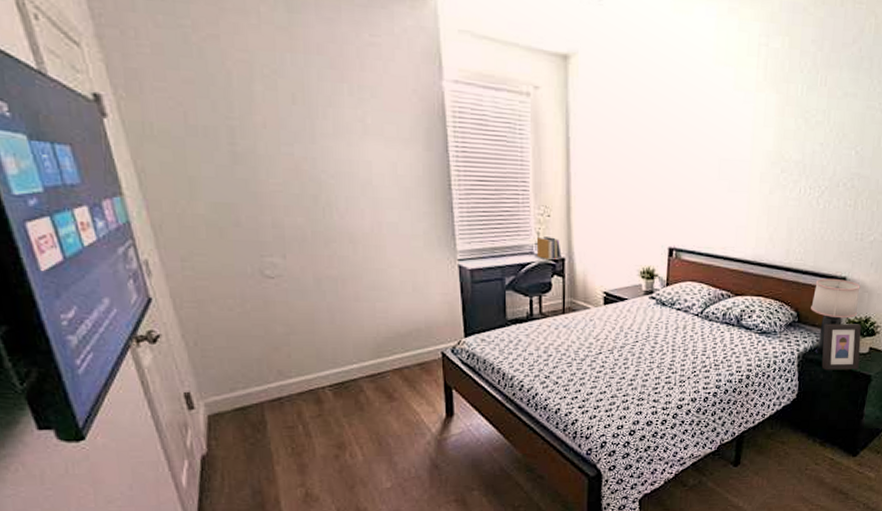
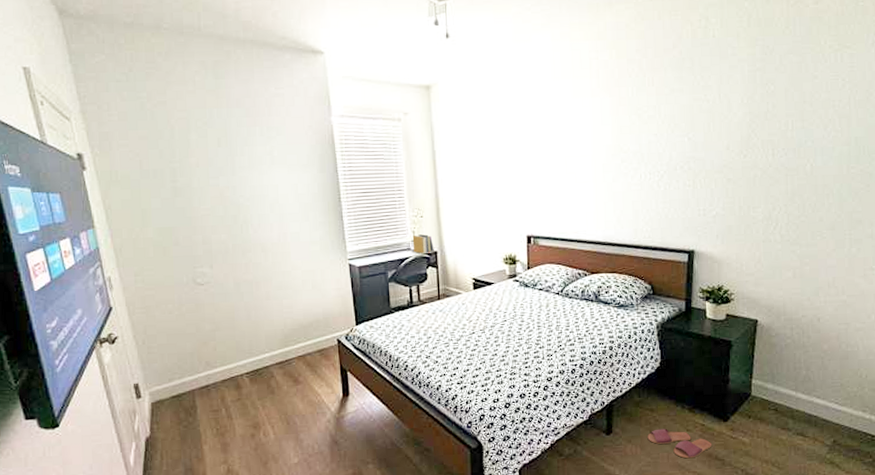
slippers: none [775,461,839,492] -> present [647,428,712,459]
table lamp: present [811,279,861,354] -> none [664,252,710,323]
picture frame: present [821,323,861,370] -> none [678,292,718,338]

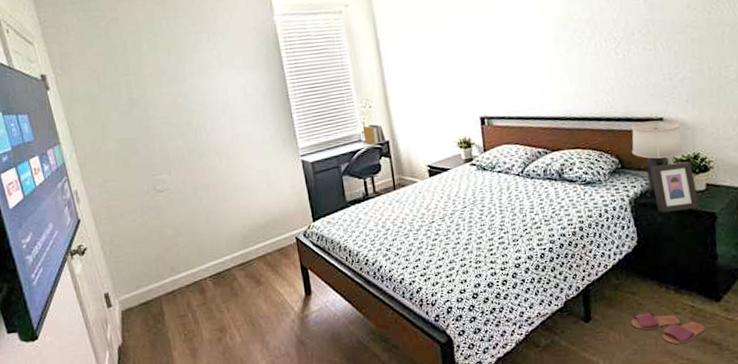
table lamp: none [664,252,710,323] -> present [631,120,684,197]
picture frame: none [678,292,718,338] -> present [650,161,699,213]

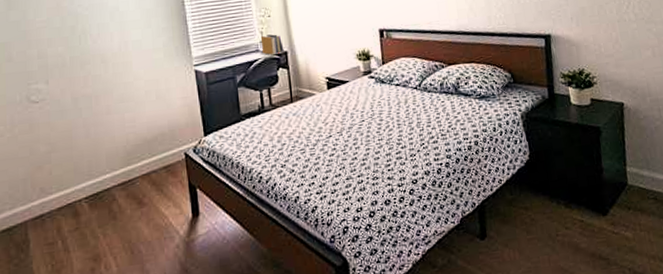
table lamp: present [631,120,684,197] -> none [522,36,570,112]
slippers: present [631,312,706,345] -> none [524,228,595,261]
picture frame: present [650,161,699,213] -> none [539,77,585,127]

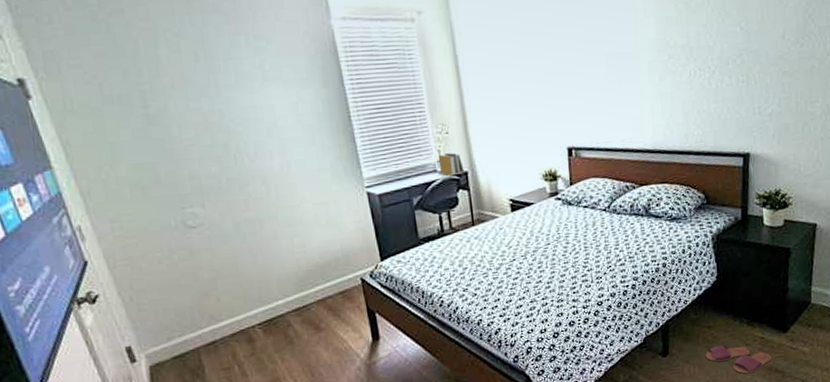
slippers: none [524,228,595,261] -> present [705,345,772,374]

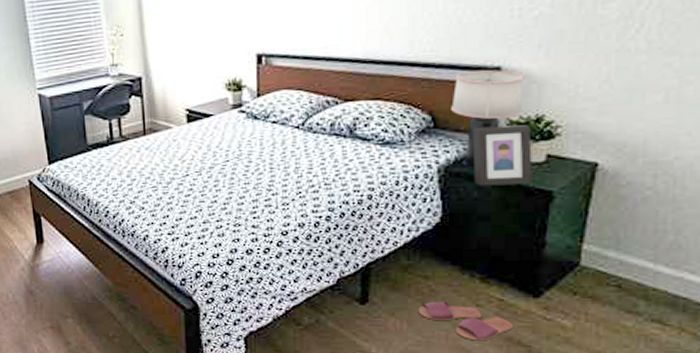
books: present [438,153,464,176] -> none [111,56,138,80]
table lamp: none [718,155,767,233] -> present [451,70,524,166]
picture frame: none [734,198,776,249] -> present [472,125,532,186]

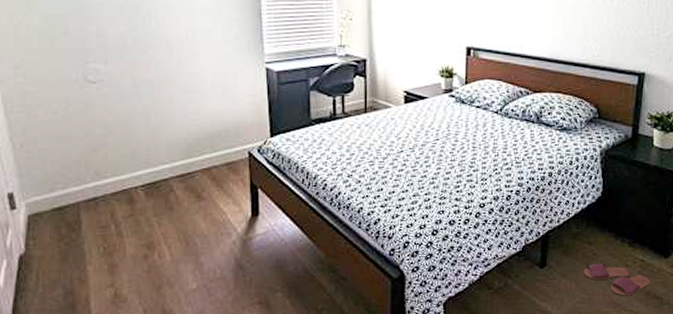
table lamp: present [451,70,524,166] -> none [611,74,660,151]
picture frame: present [472,125,532,186] -> none [625,119,665,167]

